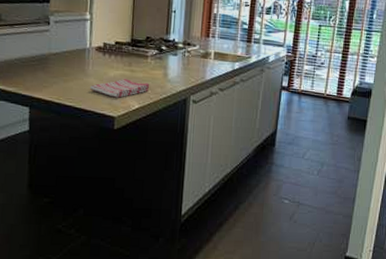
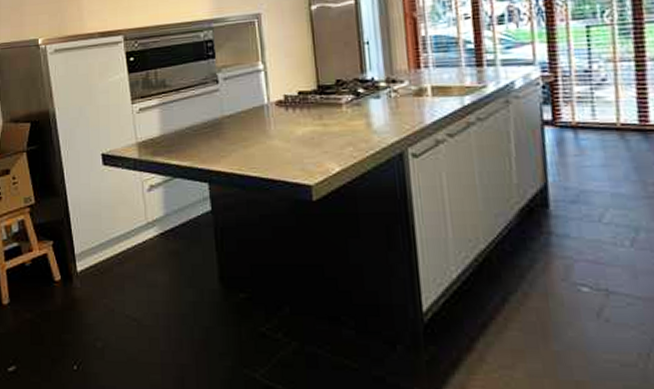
dish towel: present [89,78,150,98] -> none [274,135,351,161]

